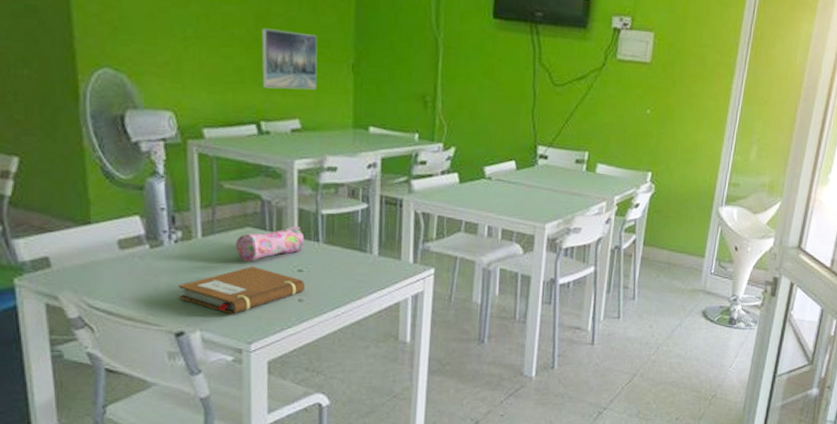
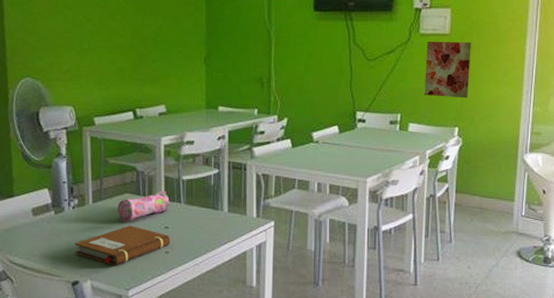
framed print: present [261,28,318,90] -> none [136,37,178,83]
wall art: none [617,68,674,140] -> present [425,41,471,98]

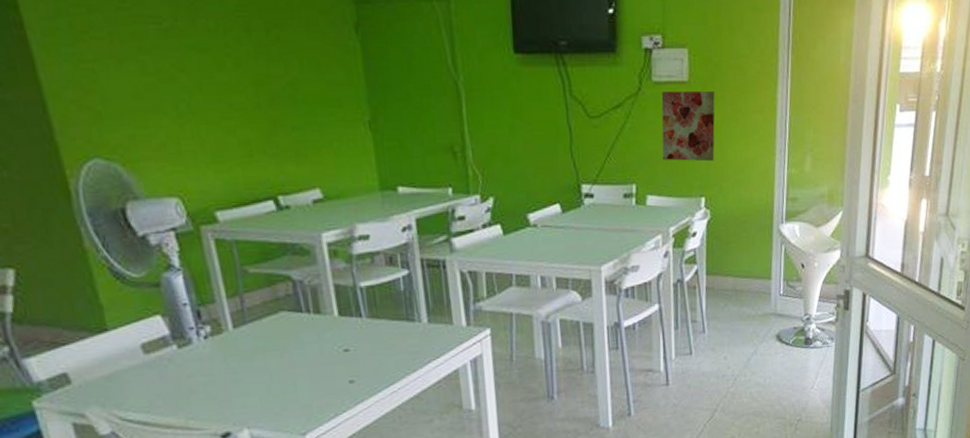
notebook: present [75,226,171,265] -> none [216,352,355,407]
pencil case: present [117,191,170,221] -> none [271,304,347,348]

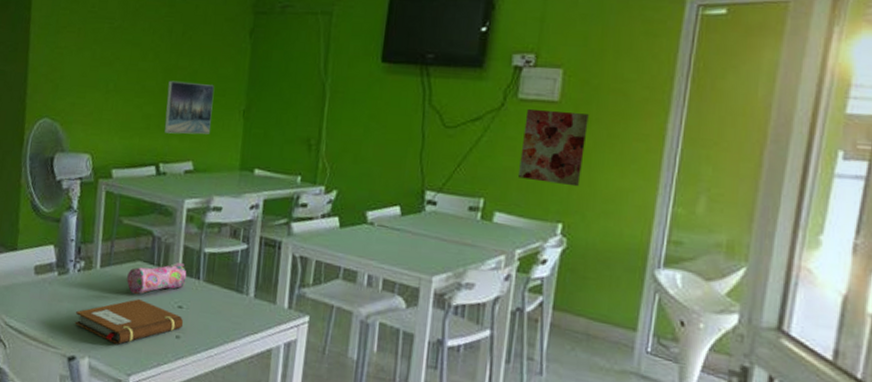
notebook: none [216,352,355,407] -> present [75,299,184,345]
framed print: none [263,93,335,159] -> present [164,80,215,135]
pencil case: none [271,304,347,348] -> present [126,262,187,295]

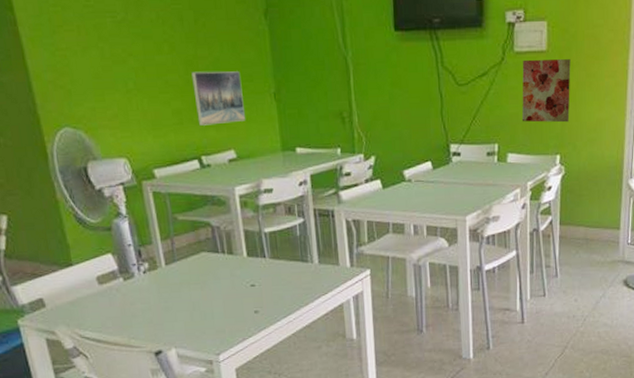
notebook: present [75,299,184,345] -> none [152,286,260,331]
pencil case: present [126,262,187,295] -> none [194,246,253,282]

